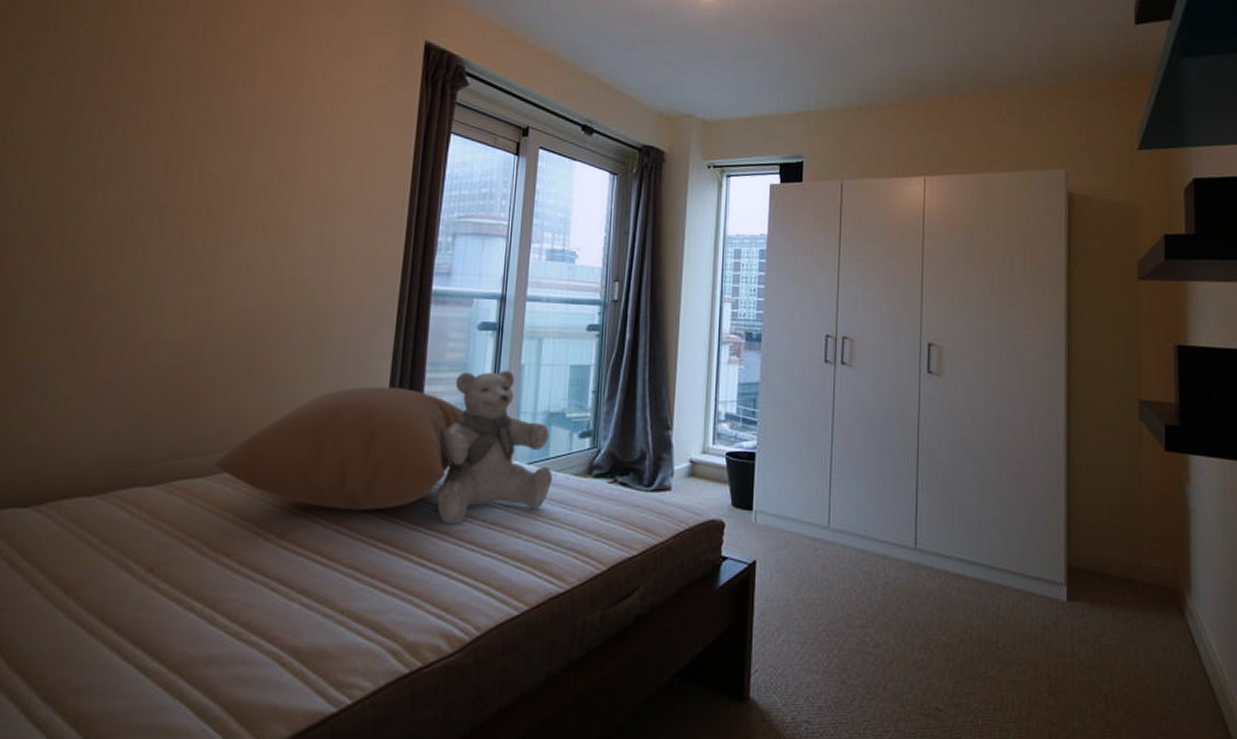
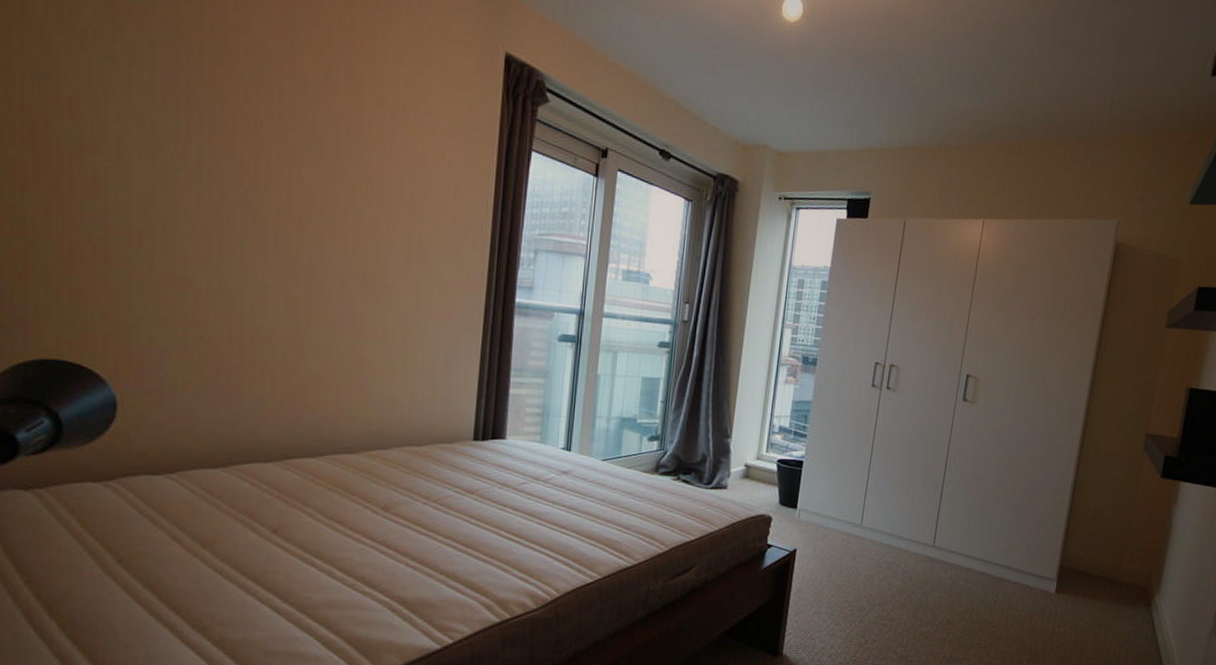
cushion: present [212,386,465,511] -> none [321,386,546,492]
teddy bear: present [436,369,552,525] -> none [521,378,624,508]

